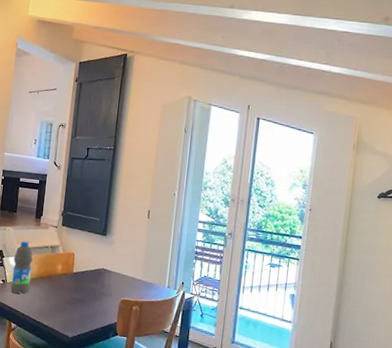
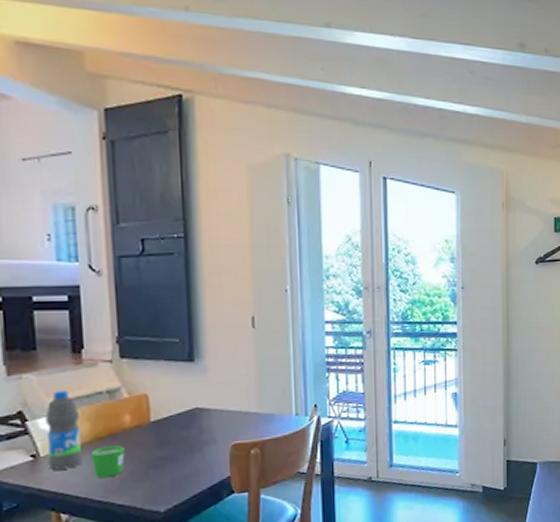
mug: none [34,283,55,306] -> present [90,445,125,479]

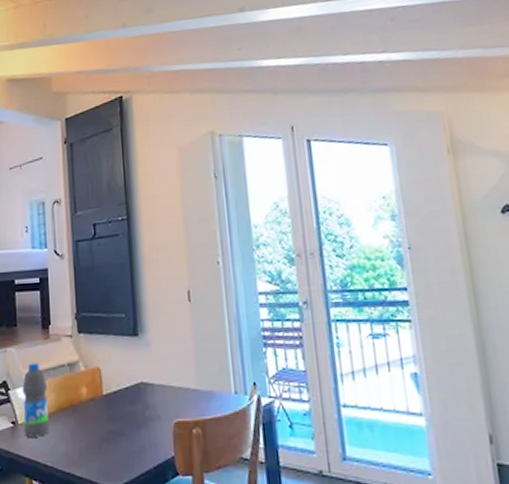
mug: present [90,445,125,479] -> none [55,417,83,449]

